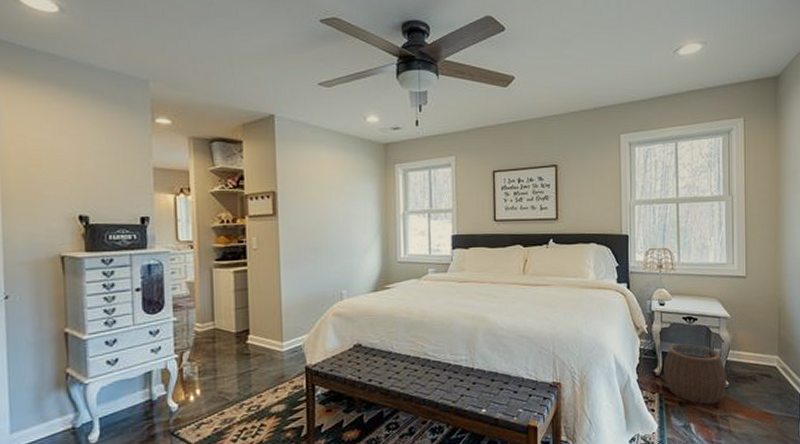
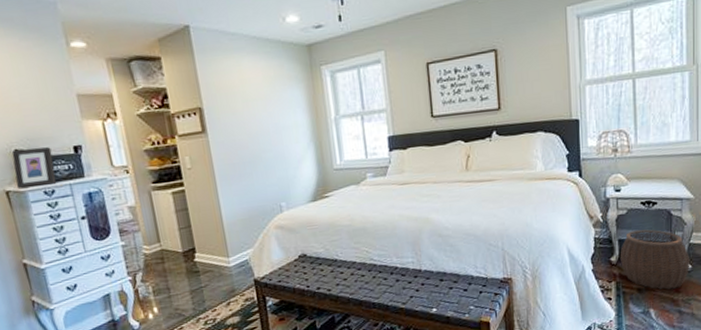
picture frame: none [73,215,118,255] -> present [11,147,57,190]

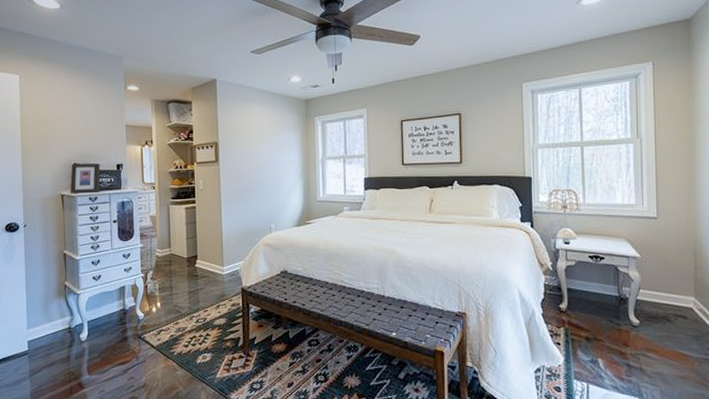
woven basket: present [619,229,691,290] -> none [568,281,638,342]

